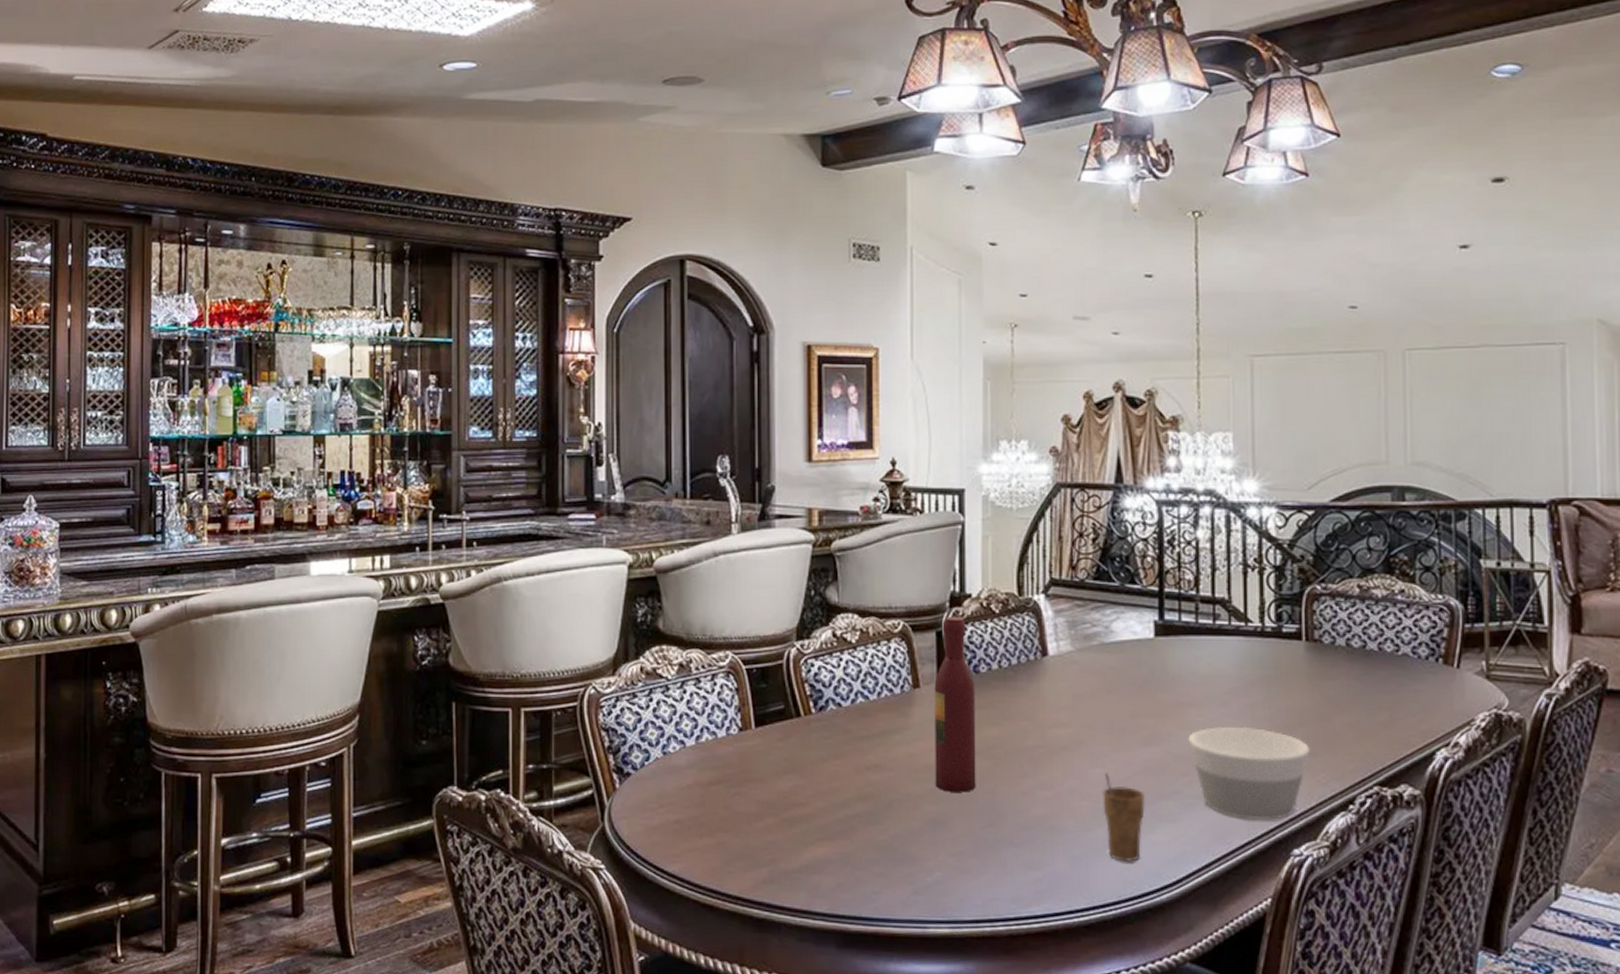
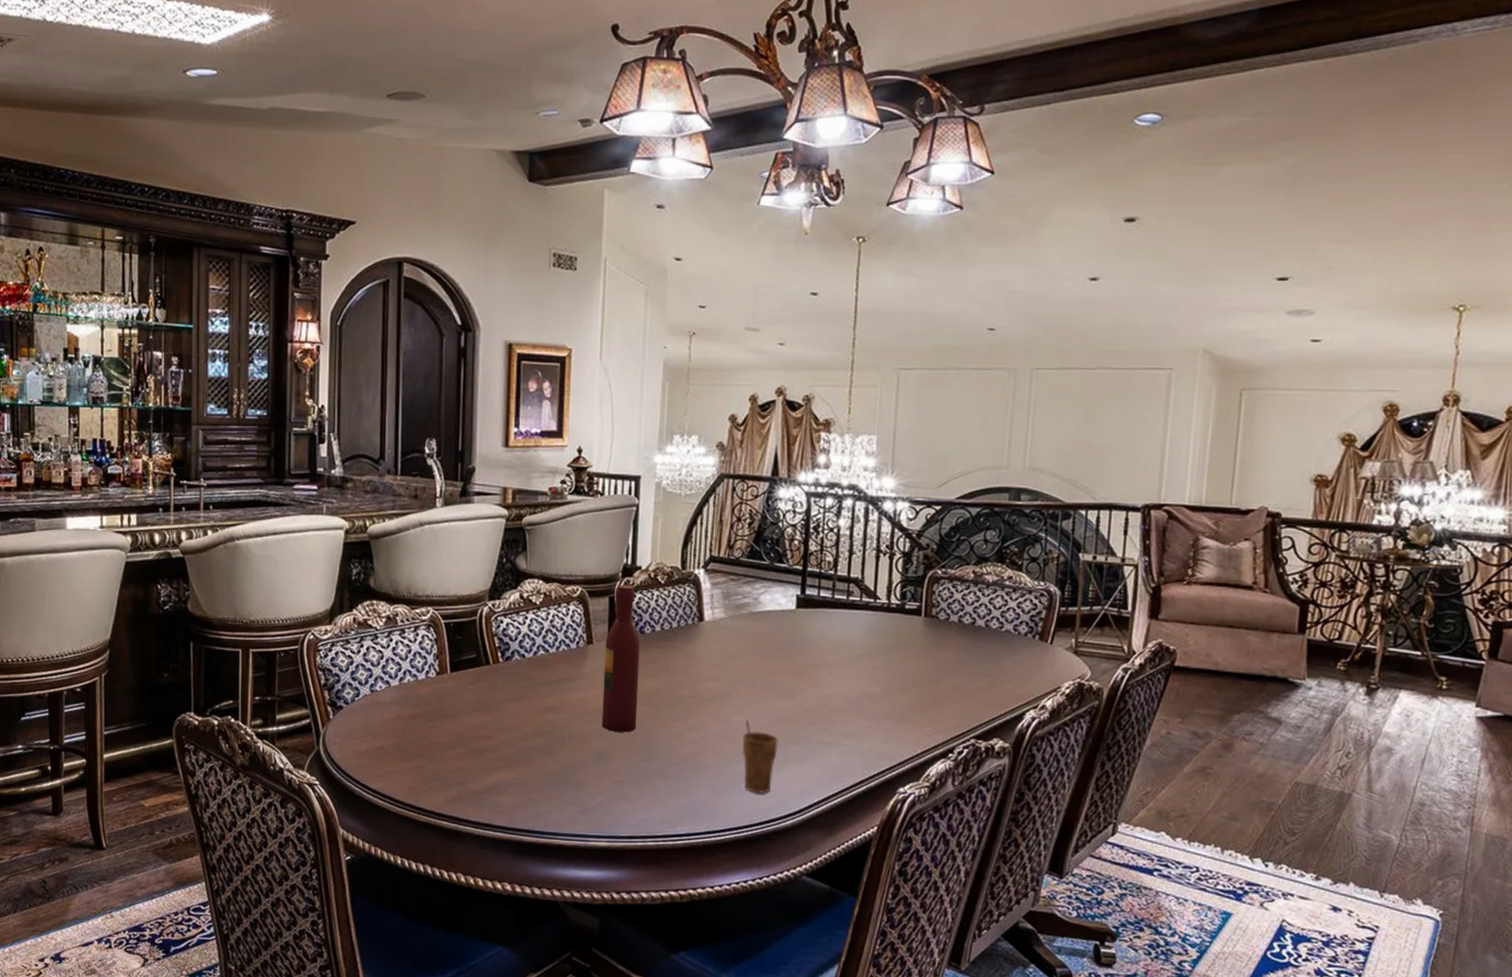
bowl: present [1188,726,1311,821] -> none [818,686,921,764]

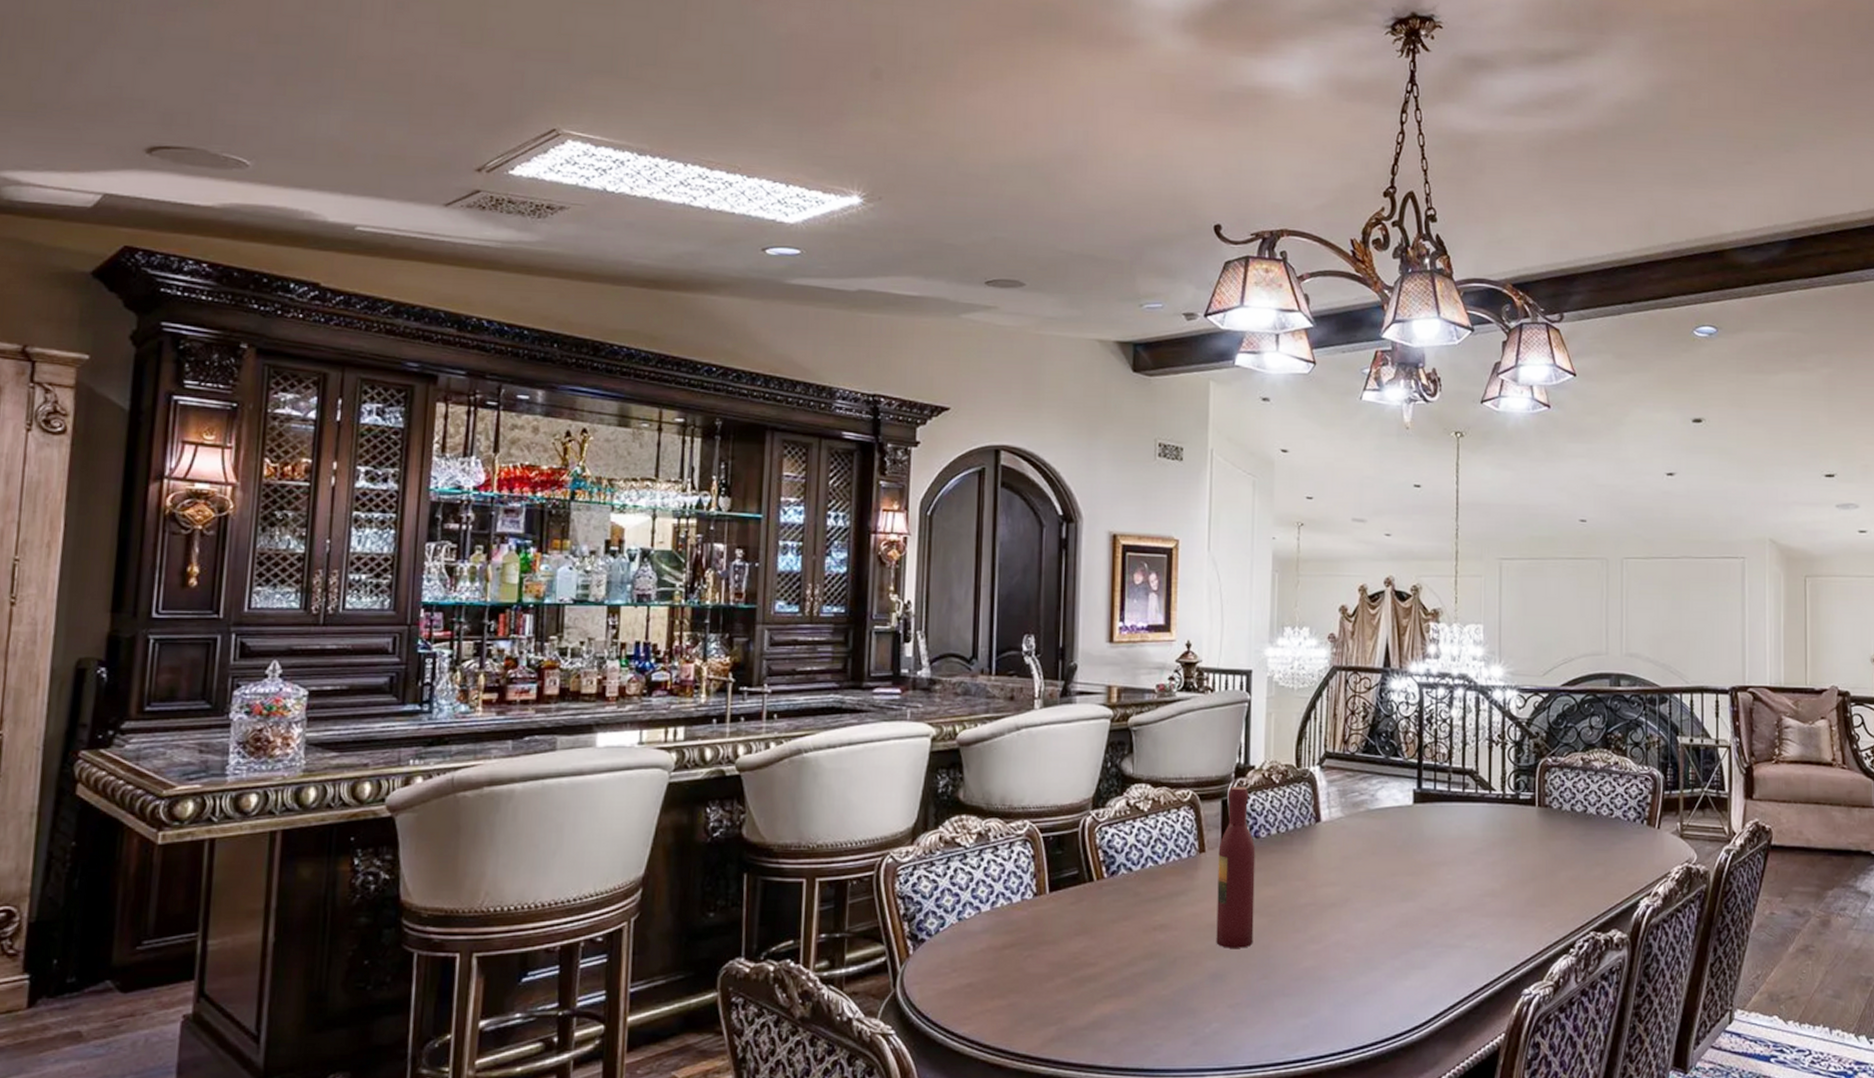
cup: present [742,719,778,794] -> none [1364,926,1401,1006]

